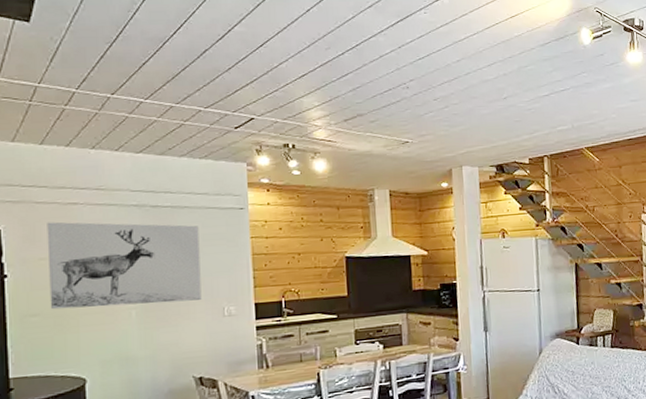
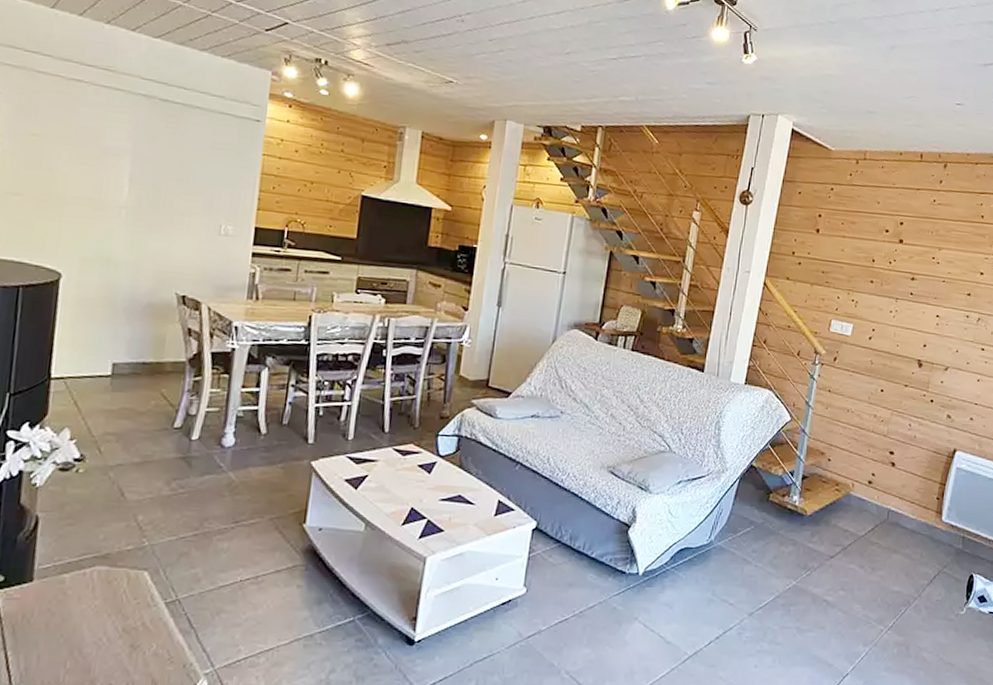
wall art: present [47,222,202,310] -> none [35,95,209,212]

